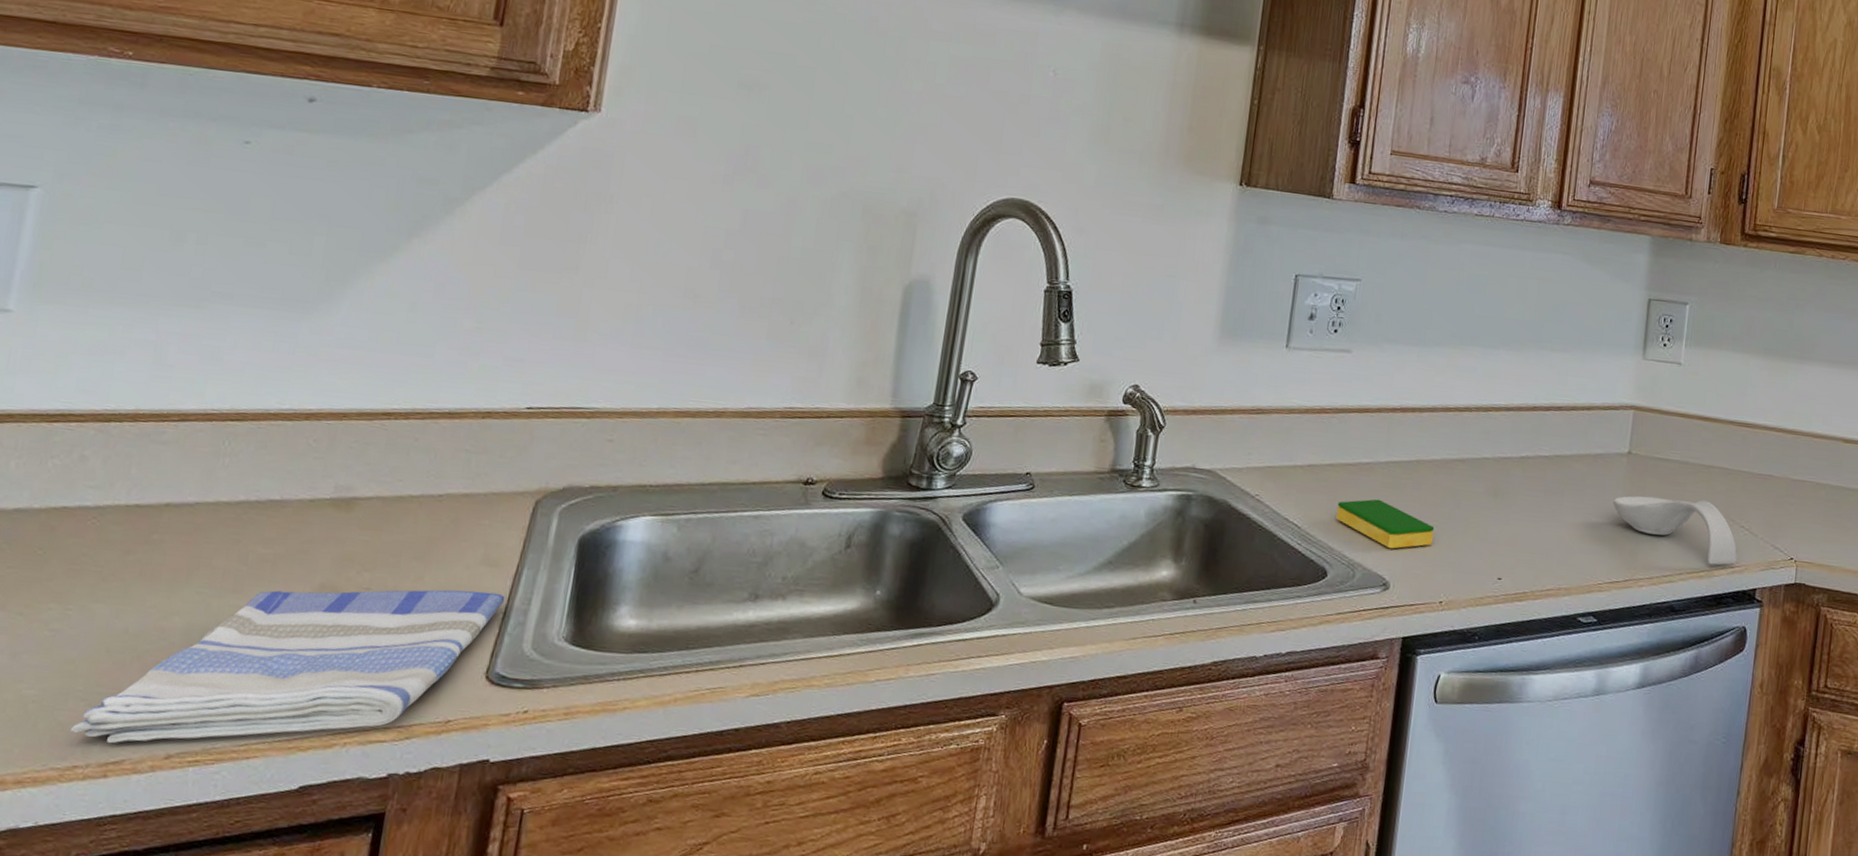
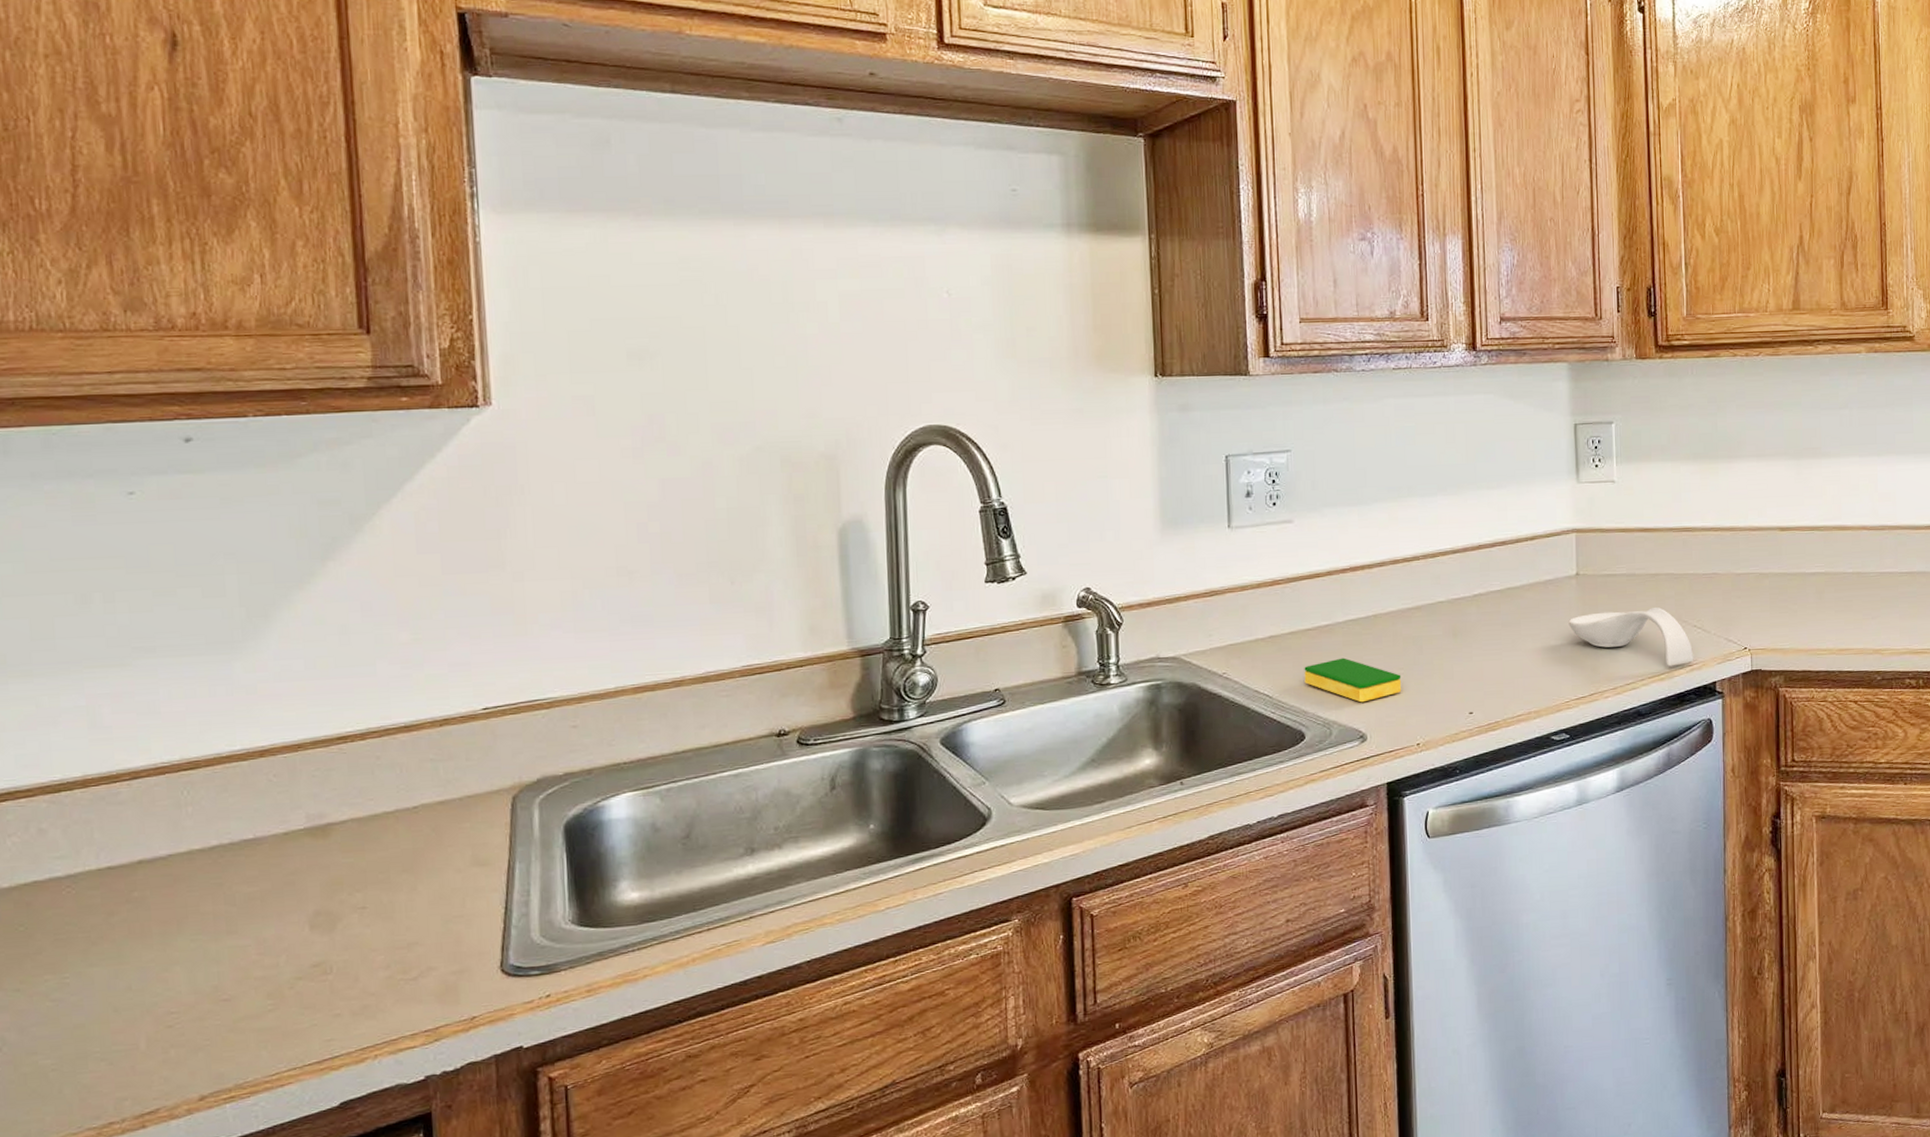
dish towel: present [69,589,505,744] -> none [96,890,504,1096]

